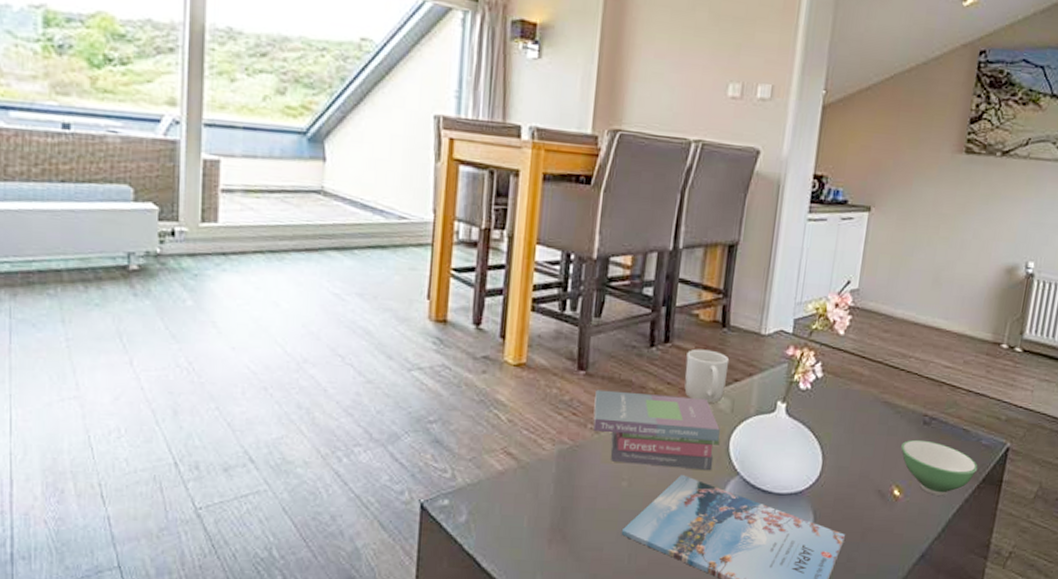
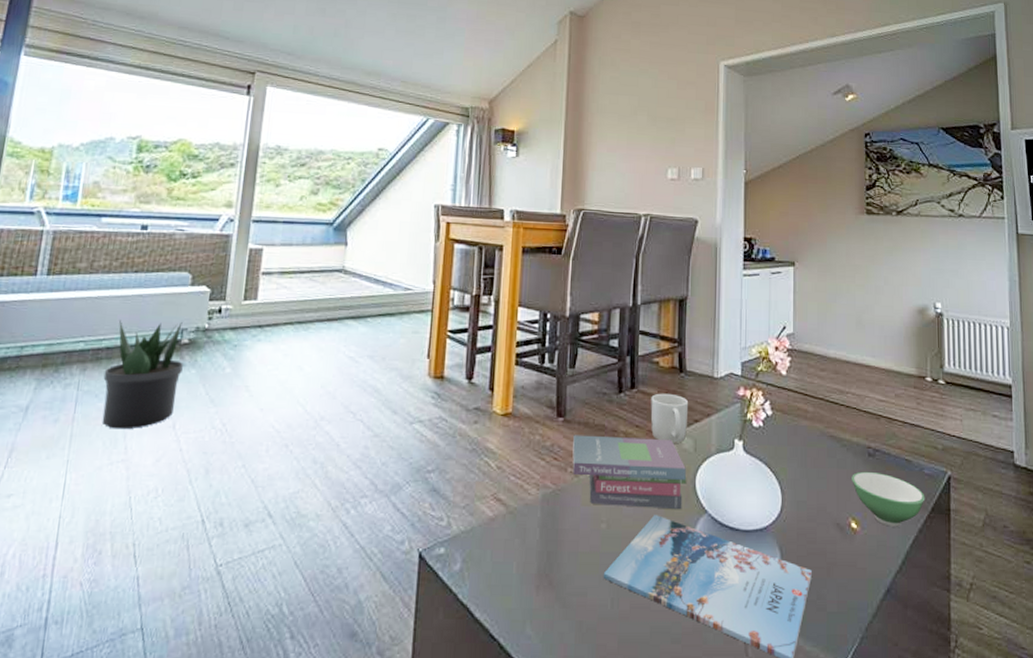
planter: none [39,239,134,364] -> present [101,320,183,430]

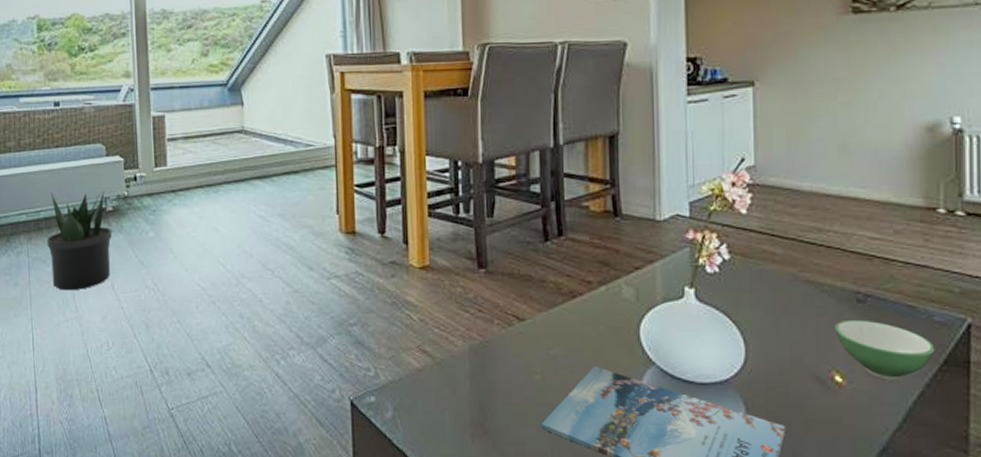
books: present [572,435,687,510] -> none [498,286,629,362]
mug: present [650,393,689,443] -> none [582,240,627,292]

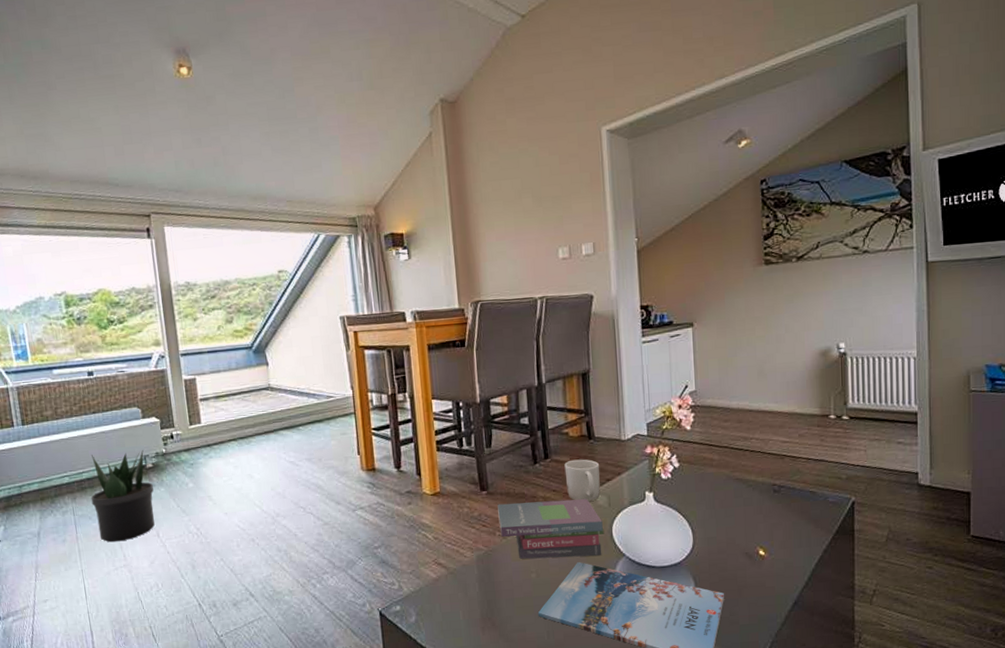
books: none [498,286,629,362] -> present [497,498,604,559]
mug: none [582,240,627,292] -> present [564,459,601,501]
bowl: present [835,319,935,381] -> none [758,505,830,551]

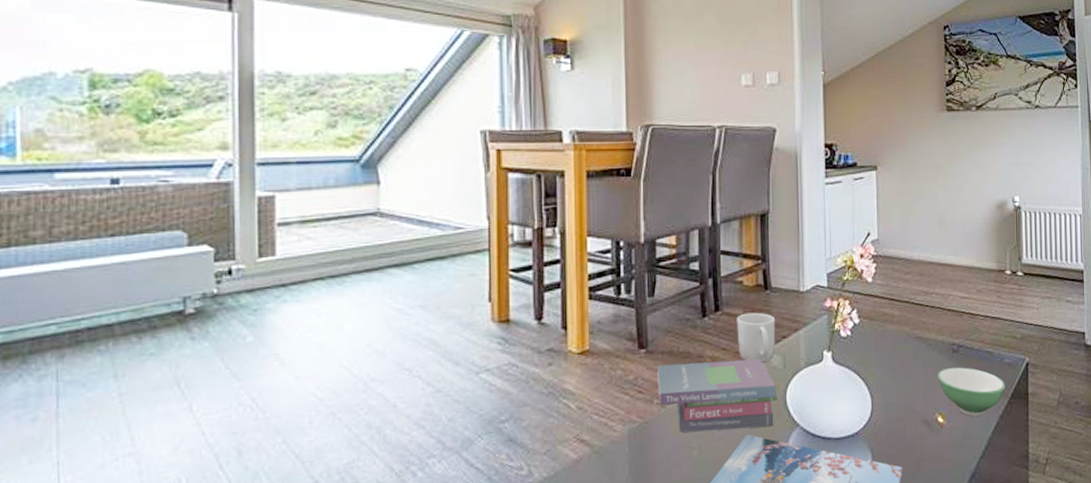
planter: present [91,450,155,542] -> none [89,290,192,420]
bowl: none [758,505,830,551] -> present [937,366,1006,417]

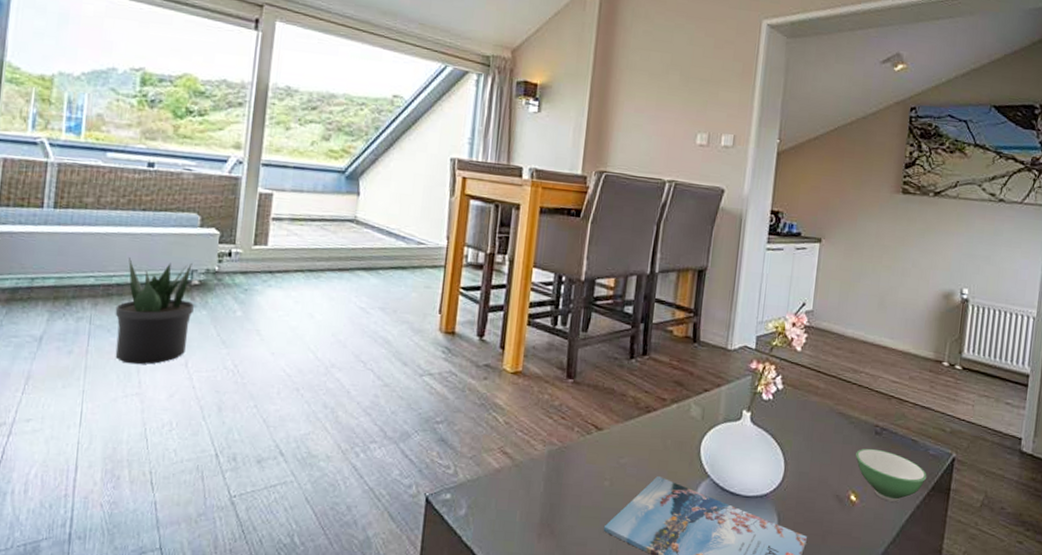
planter: none [89,290,192,420] -> present [115,257,194,365]
books: present [657,358,777,433] -> none [579,396,692,473]
mug: present [736,312,776,362] -> none [660,361,700,411]

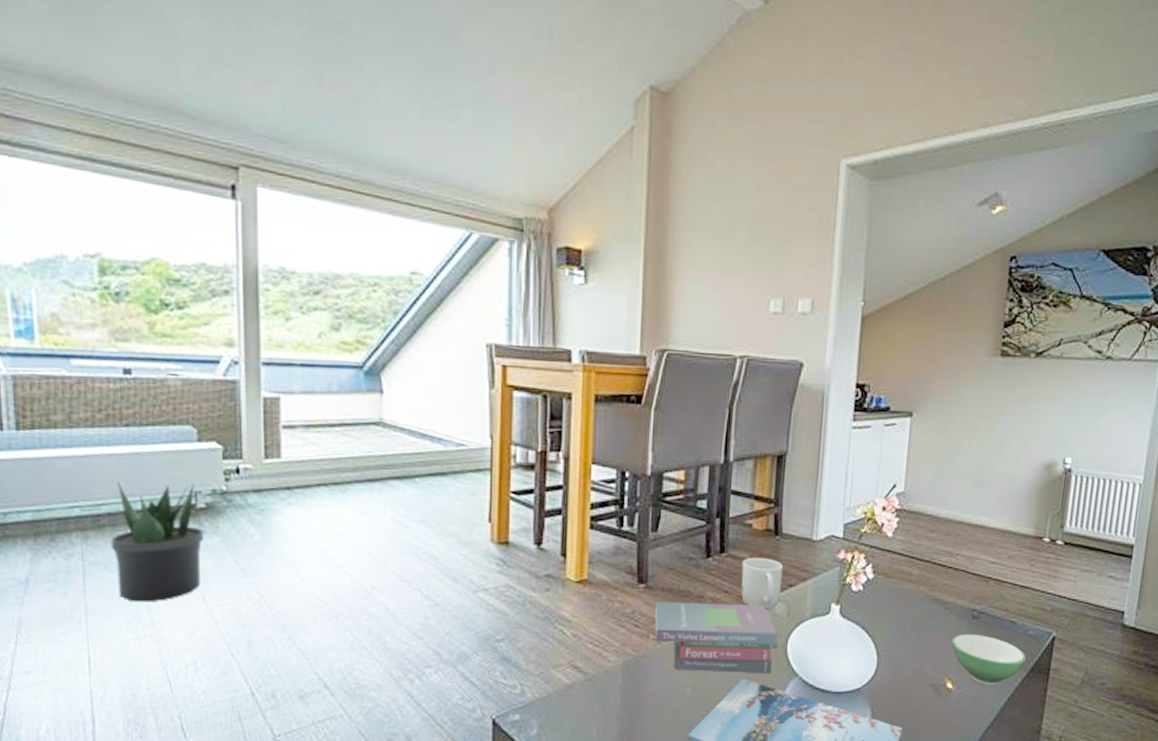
books: none [579,396,692,473] -> present [655,601,778,674]
mug: none [660,361,700,411] -> present [741,557,784,608]

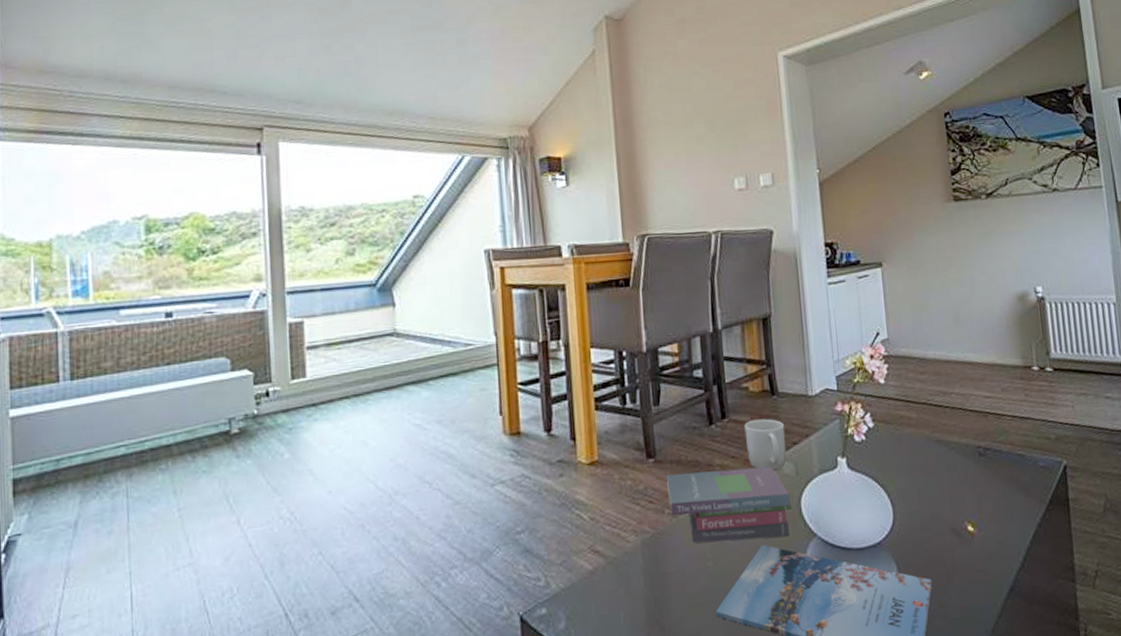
planter: present [110,482,203,602] -> none [152,412,237,533]
bowl: present [952,633,1026,686] -> none [963,471,1042,525]

